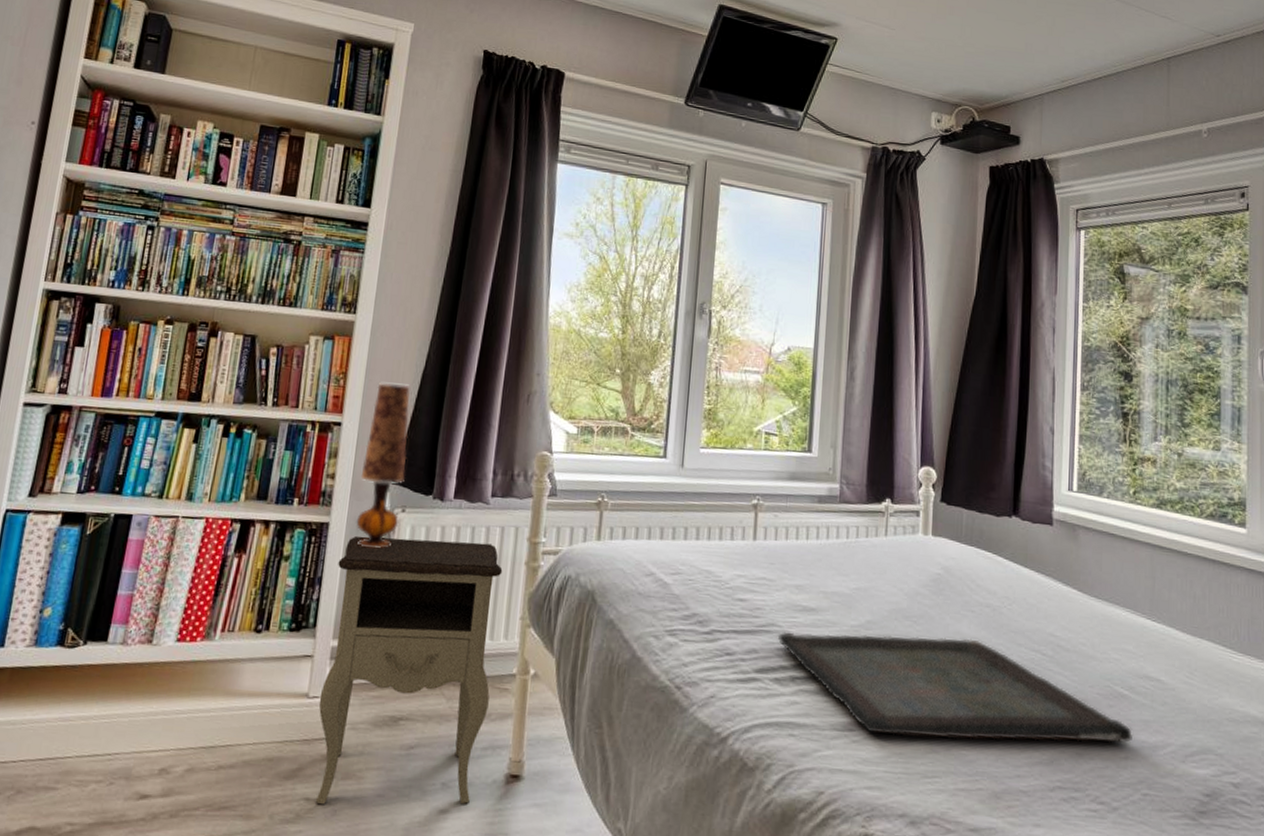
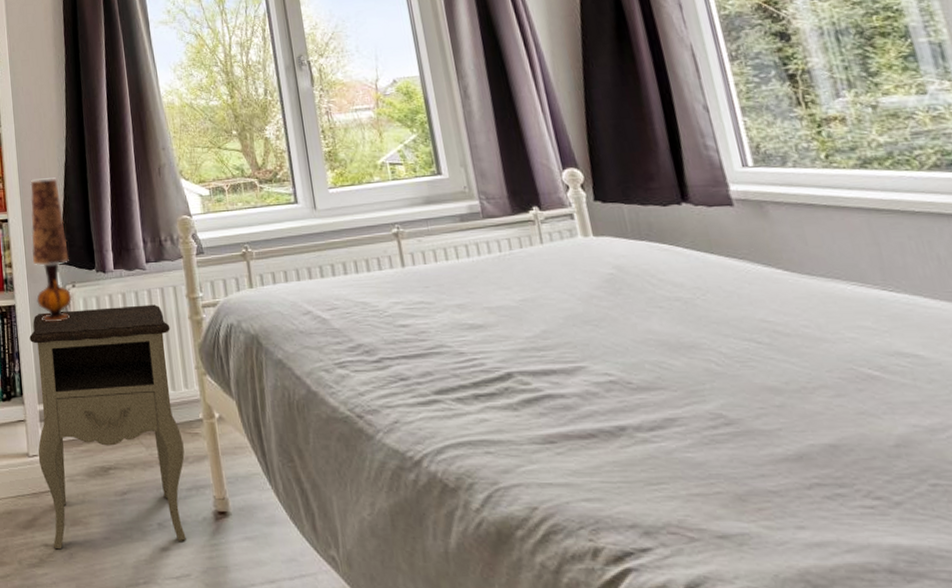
serving tray: present [777,631,1134,744] -> none [449,336,900,443]

